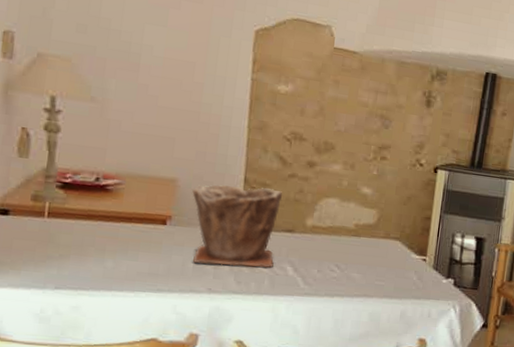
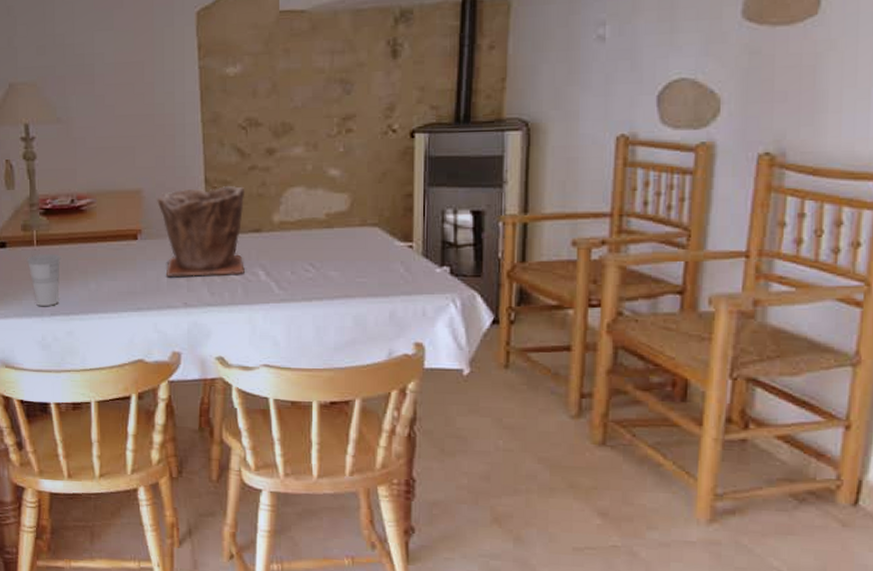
cup: none [32,226,76,280] -> present [26,254,61,307]

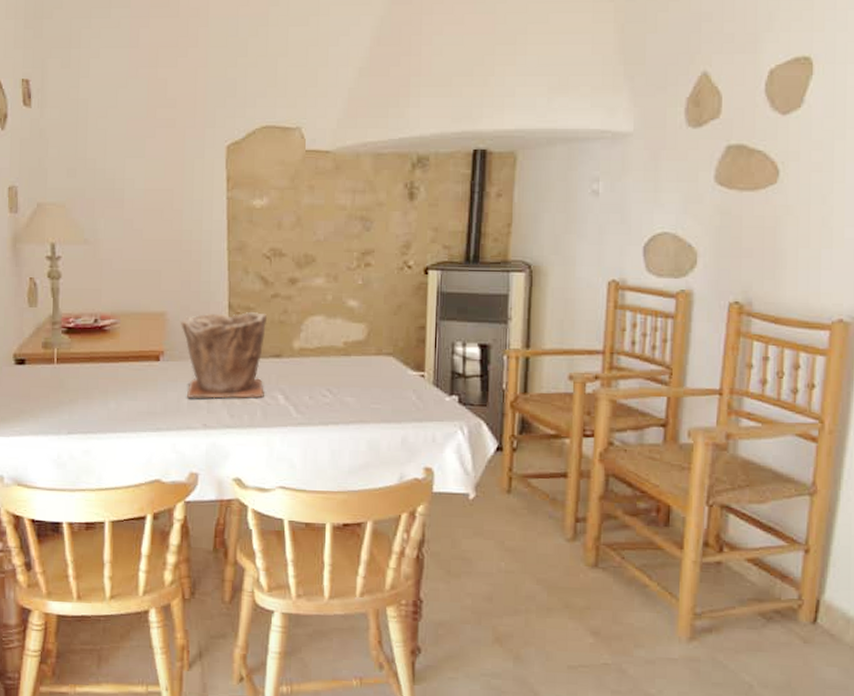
cup: present [26,254,61,307] -> none [45,372,82,425]

